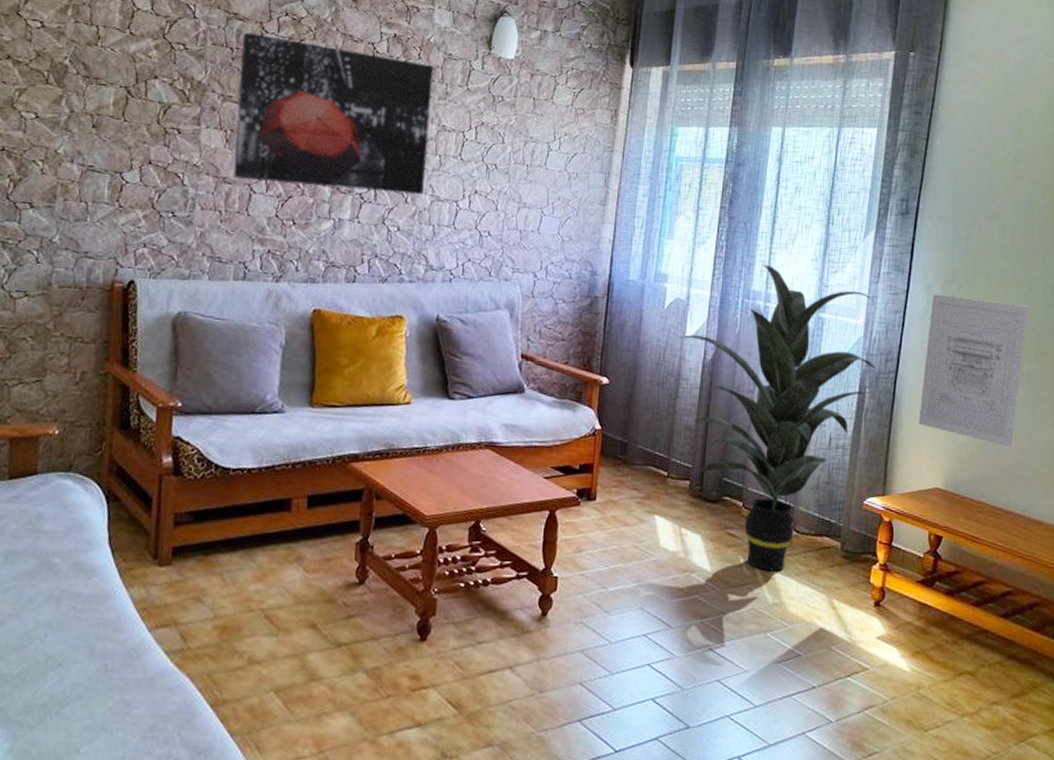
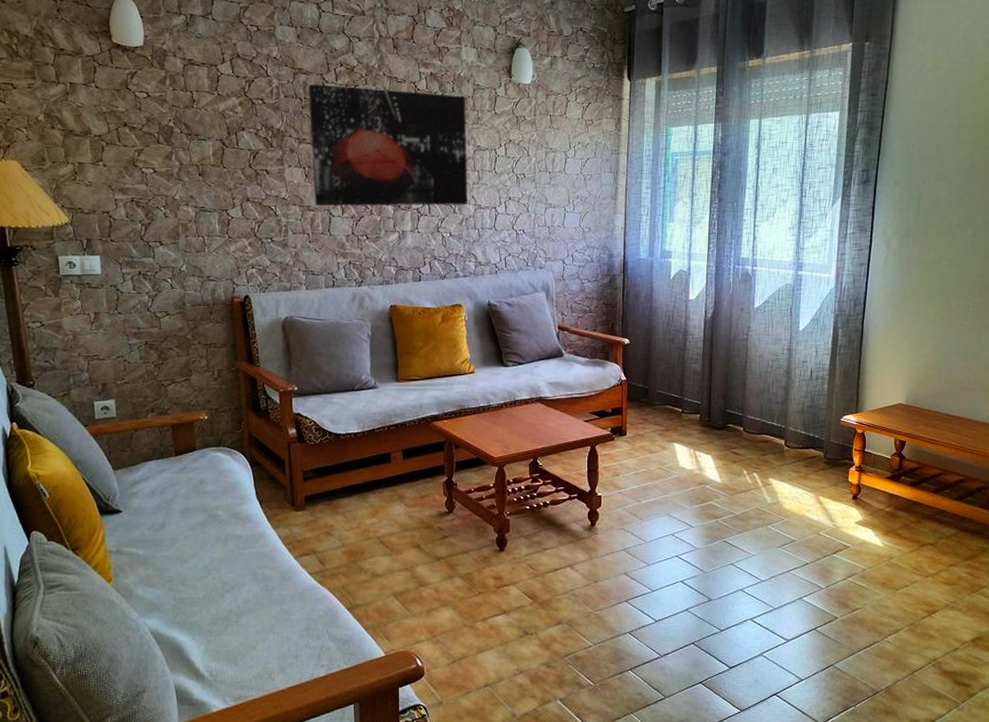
indoor plant: present [681,263,877,571] -> none [685,235,847,479]
wall art: present [918,294,1029,448] -> none [883,247,974,367]

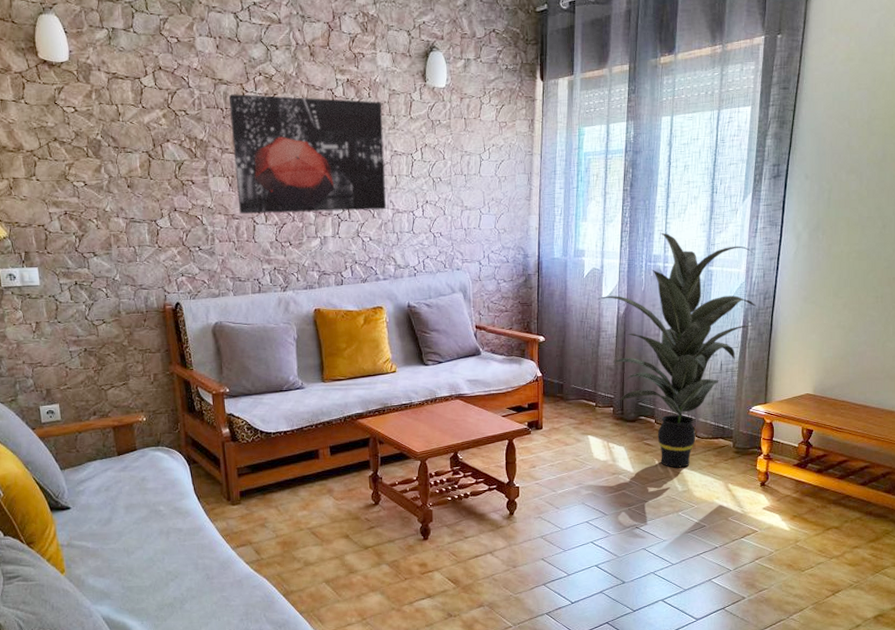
indoor plant: none [685,235,847,479] -> present [599,232,757,468]

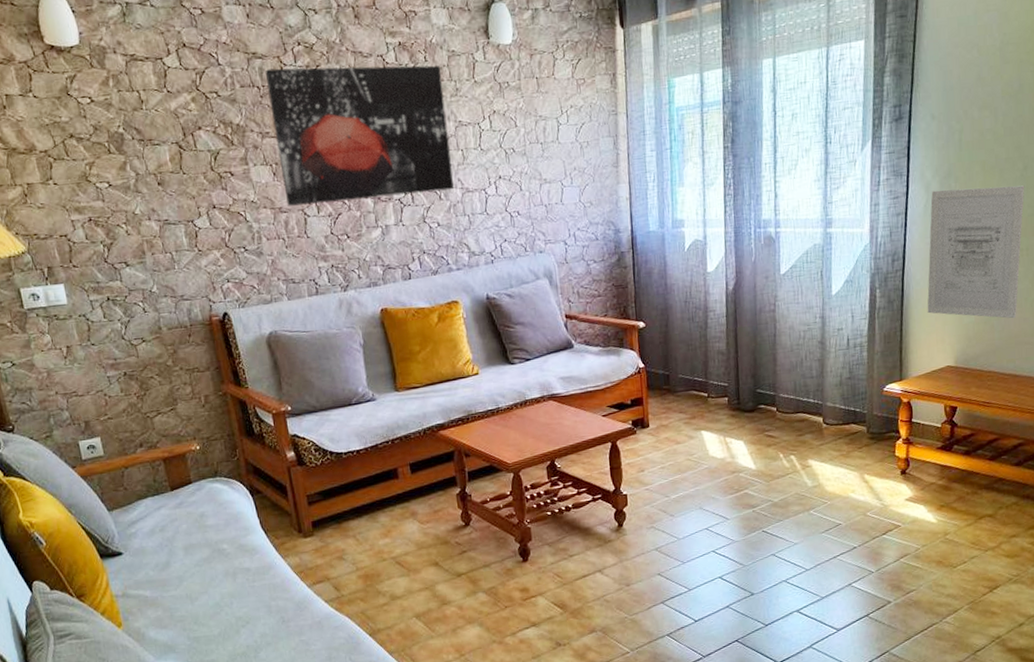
indoor plant: present [599,232,757,468] -> none [703,193,885,461]
wall art: none [792,240,883,357] -> present [927,185,1025,319]

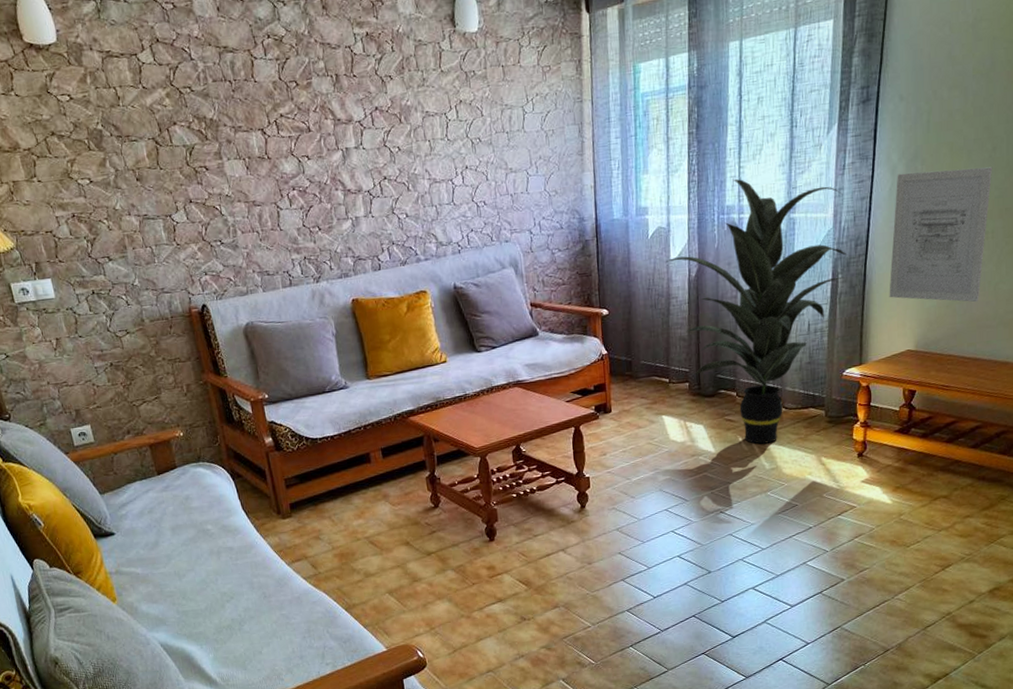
wall art: present [264,65,454,206] -> none [236,55,421,200]
indoor plant: none [703,193,885,461] -> present [666,179,848,444]

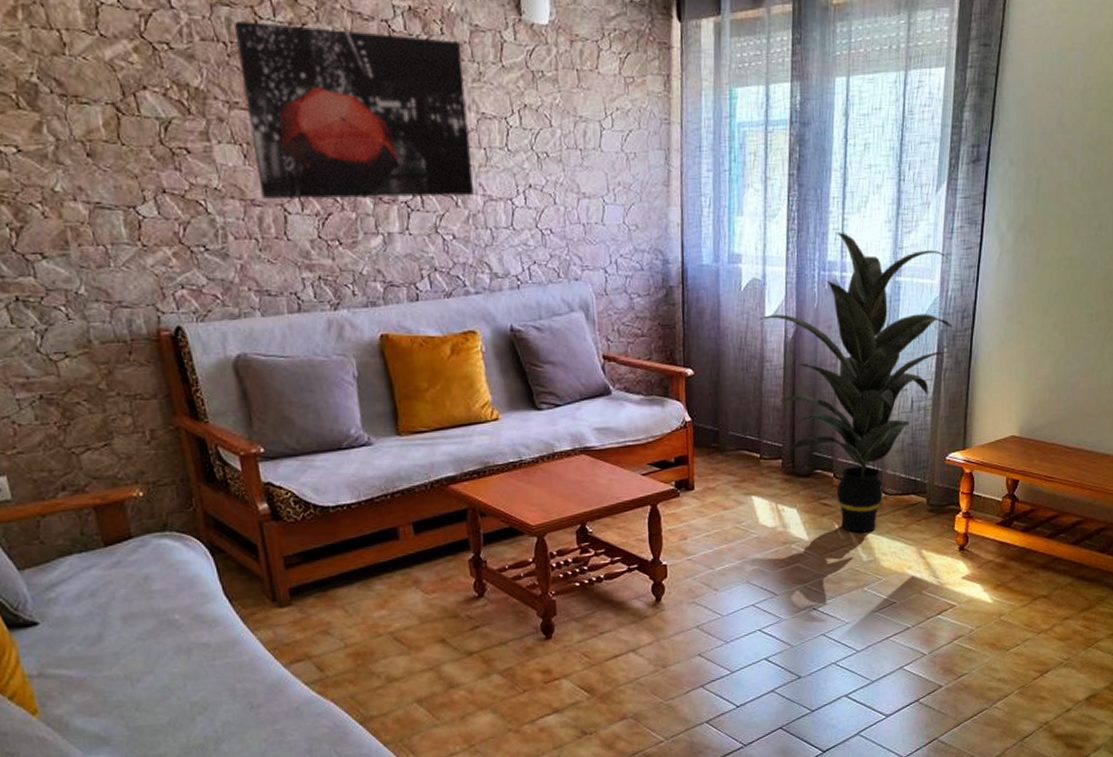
wall art: none [236,55,421,200] -> present [233,21,474,199]
wall art: present [889,167,993,303] -> none [994,243,1099,389]

